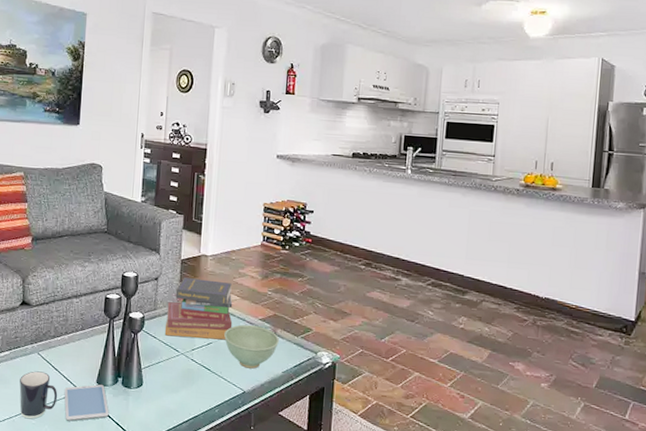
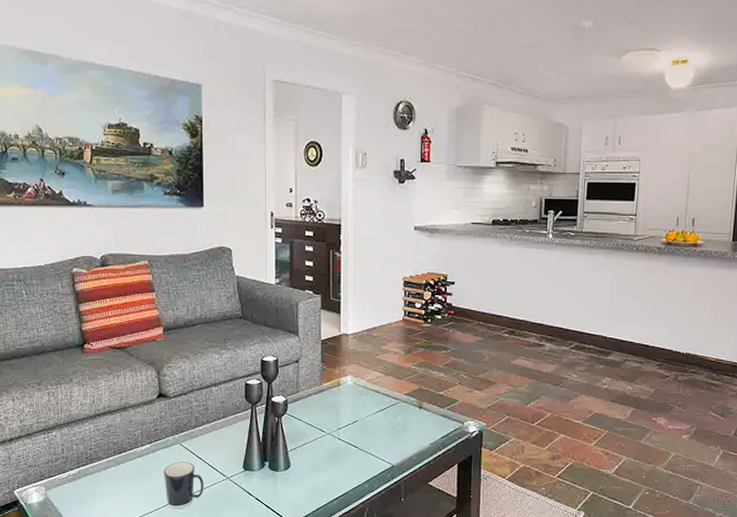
tablet: present [64,384,109,422] -> none [210,470,258,508]
books: present [165,277,233,340] -> none [310,358,378,418]
bowl: present [224,324,279,369] -> none [370,401,425,443]

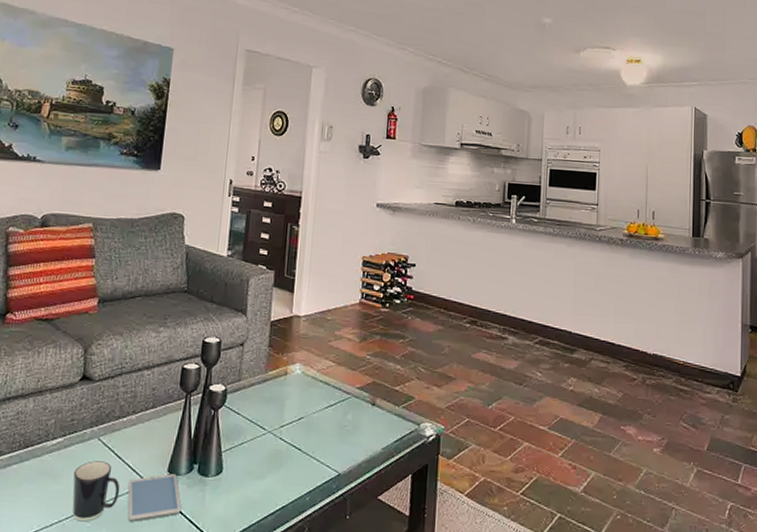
tablet: none [210,470,258,508] -> present [127,474,182,522]

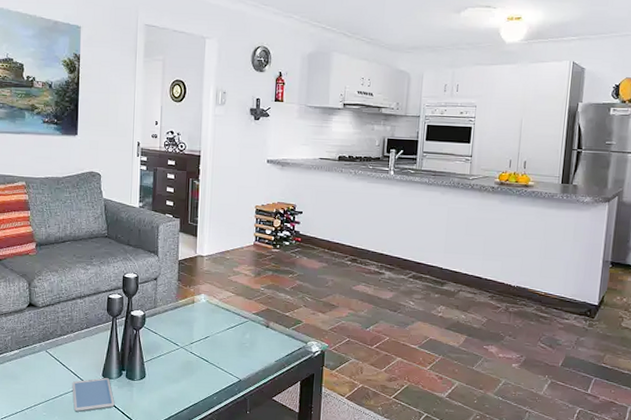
mug: present [72,460,120,522] -> none [30,367,66,411]

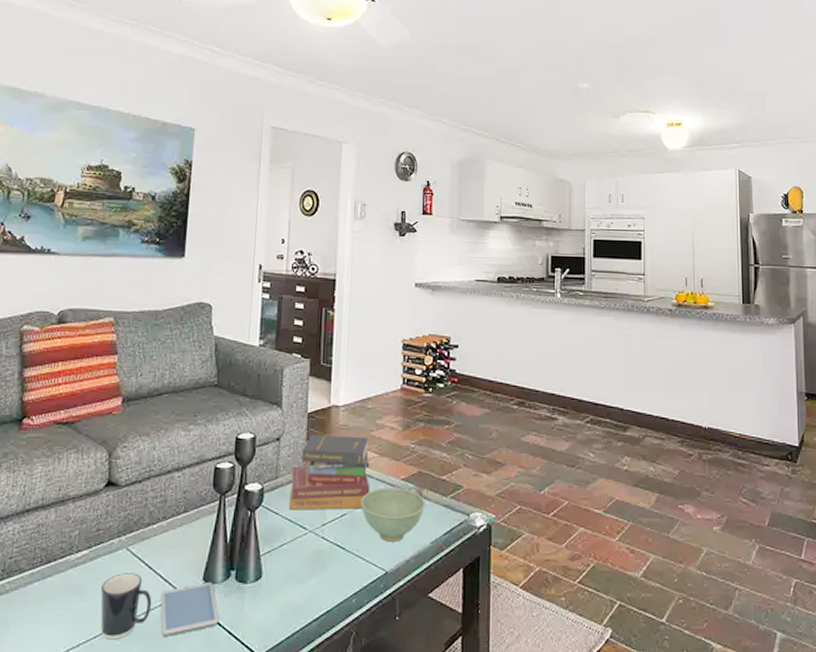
mug: none [30,367,66,411] -> present [100,573,152,640]
books: none [165,277,228,334] -> present [290,435,371,510]
bowl: none [220,319,272,359] -> present [361,488,425,542]

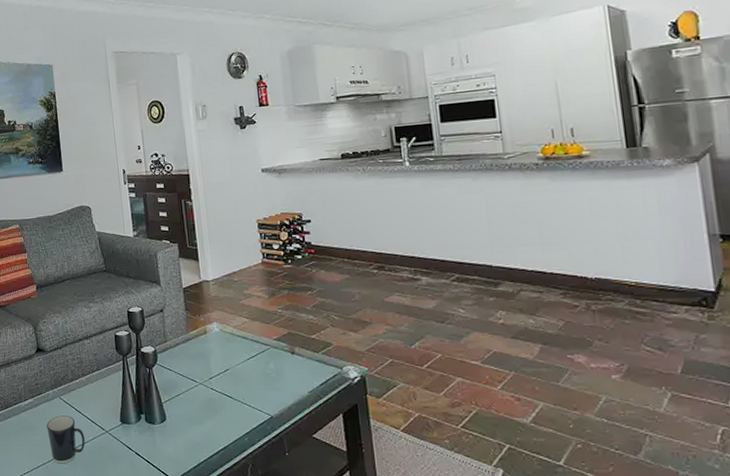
tablet: present [160,583,219,636] -> none [90,423,138,463]
books: present [290,435,371,510] -> none [177,305,247,367]
bowl: present [361,488,425,542] -> none [240,347,299,392]

